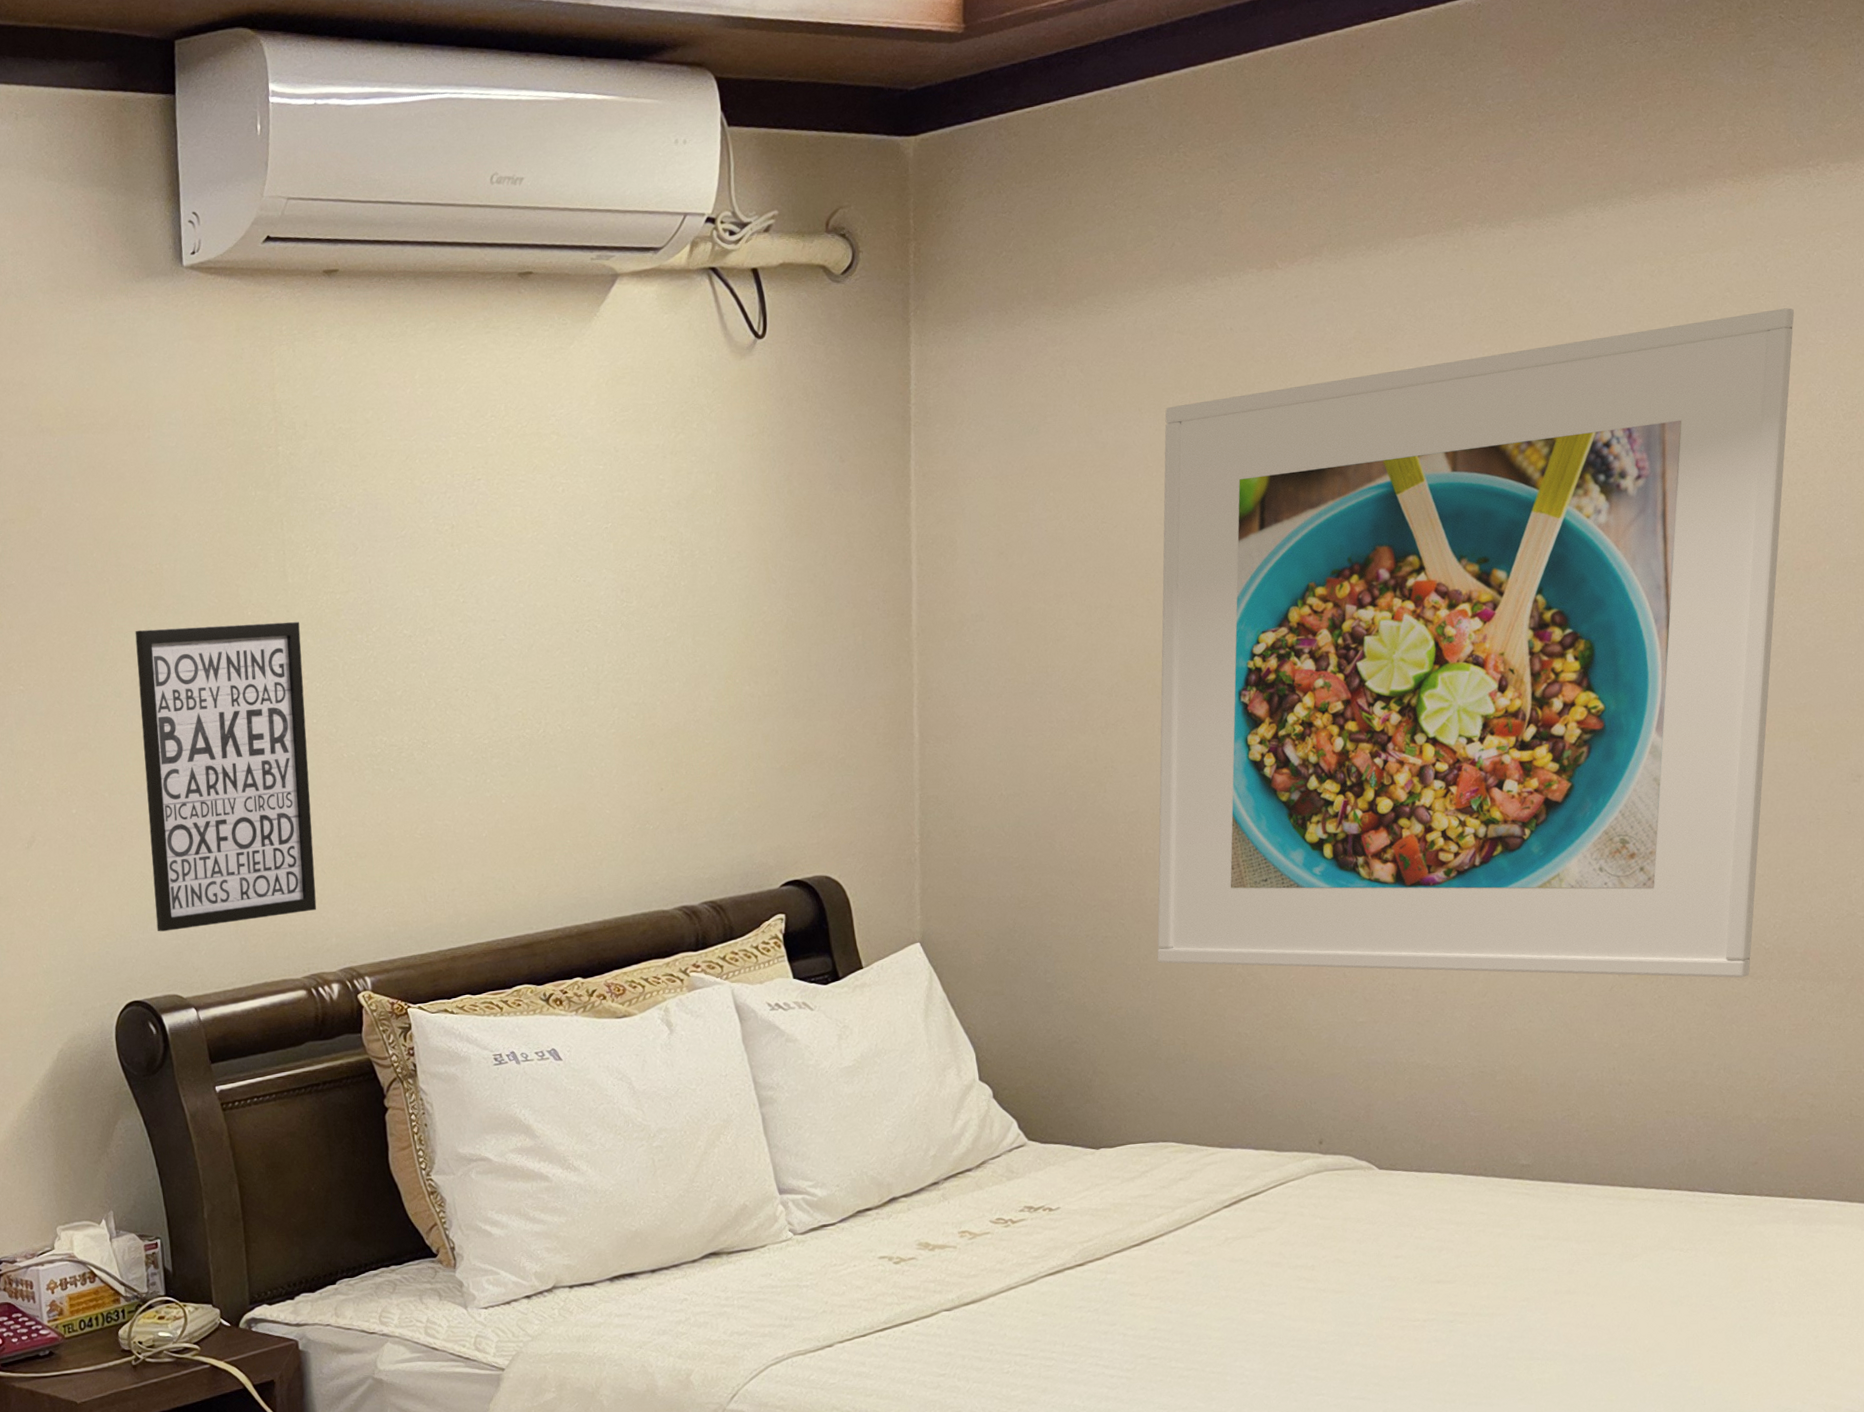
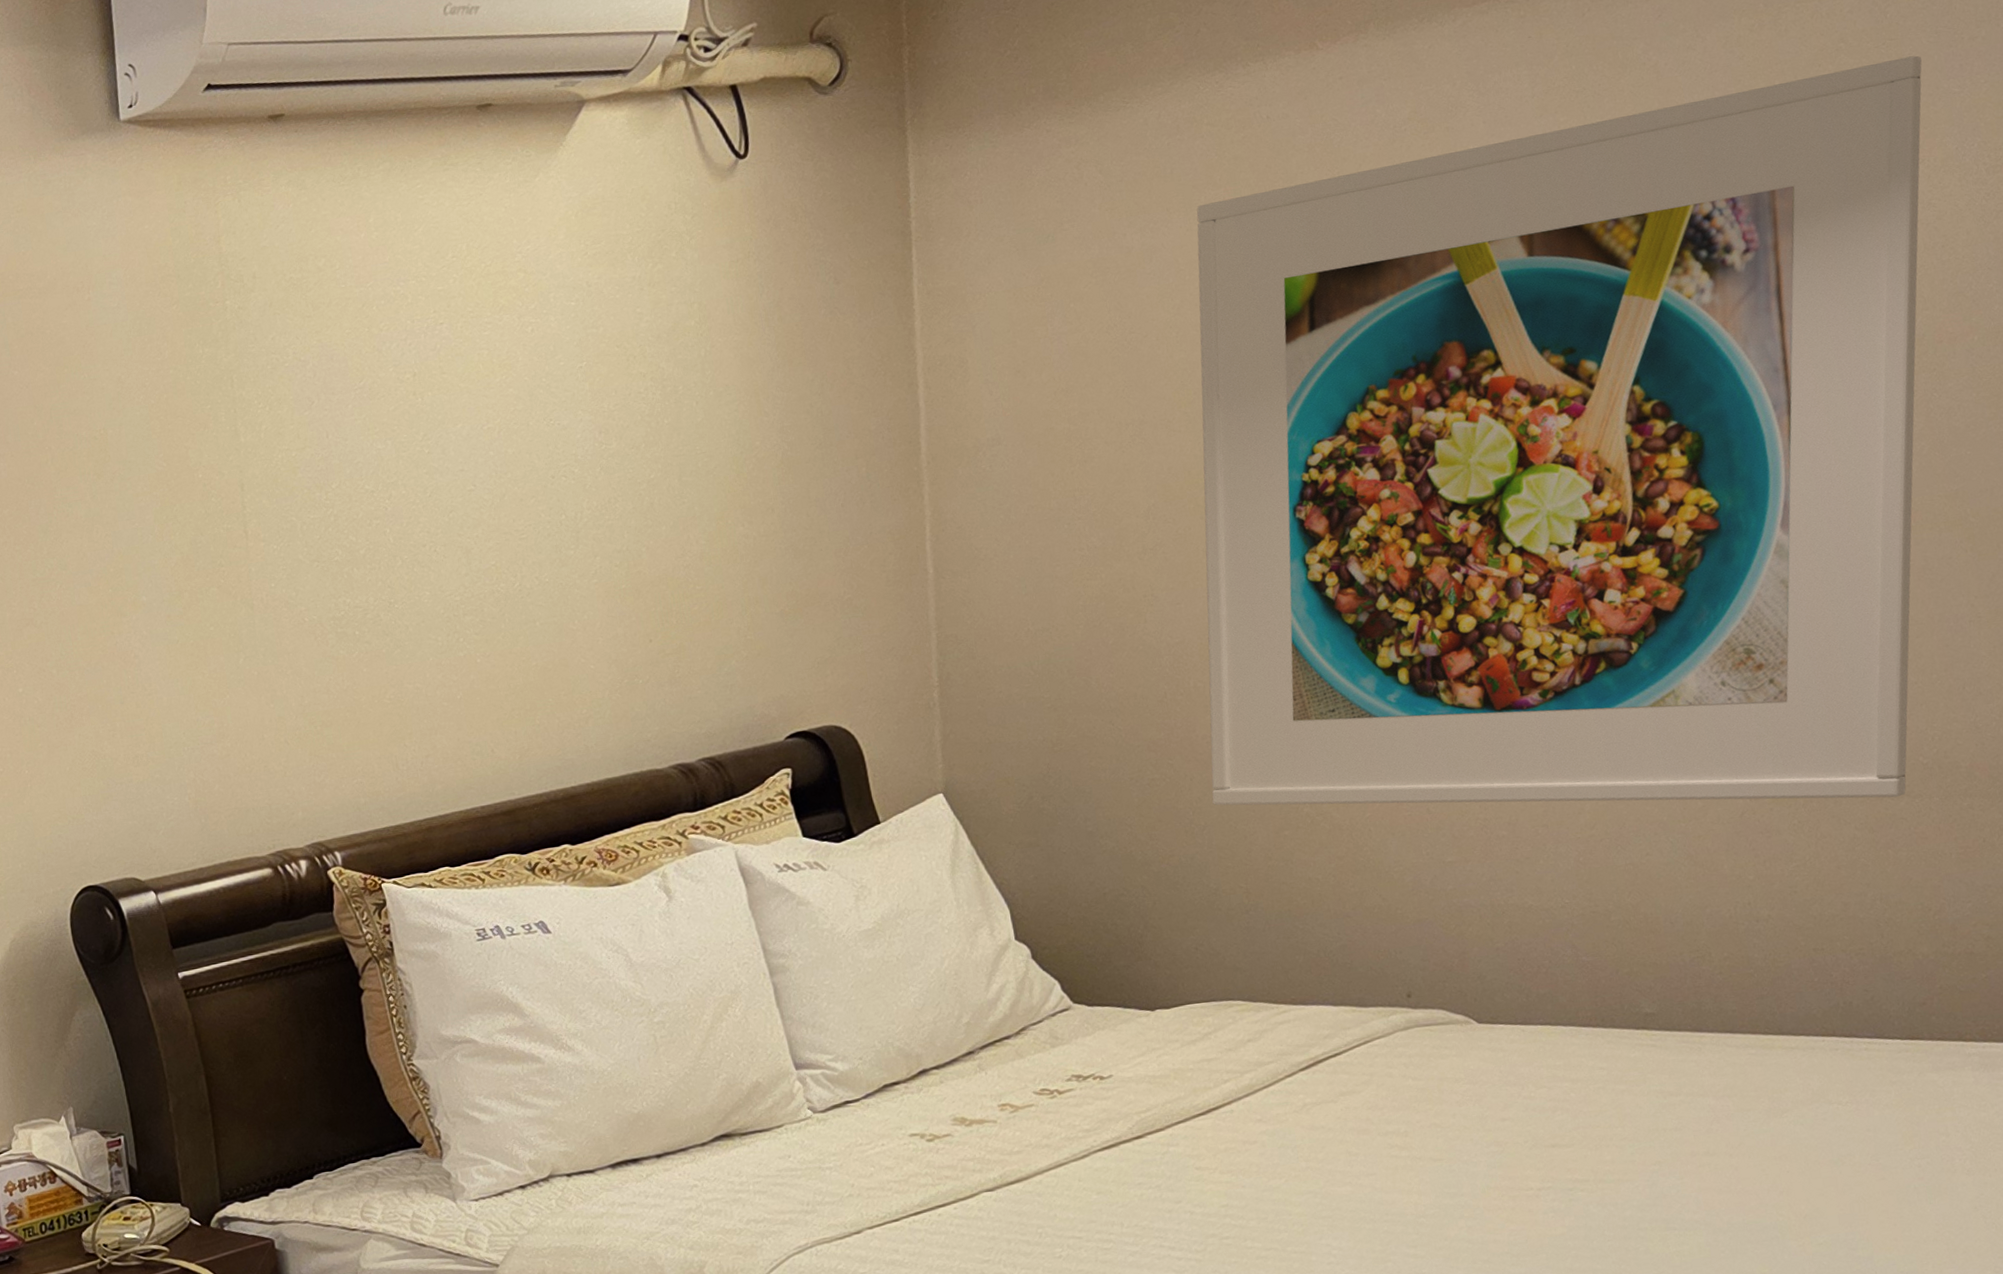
wall art: present [135,621,317,932] -> none [79,482,281,813]

